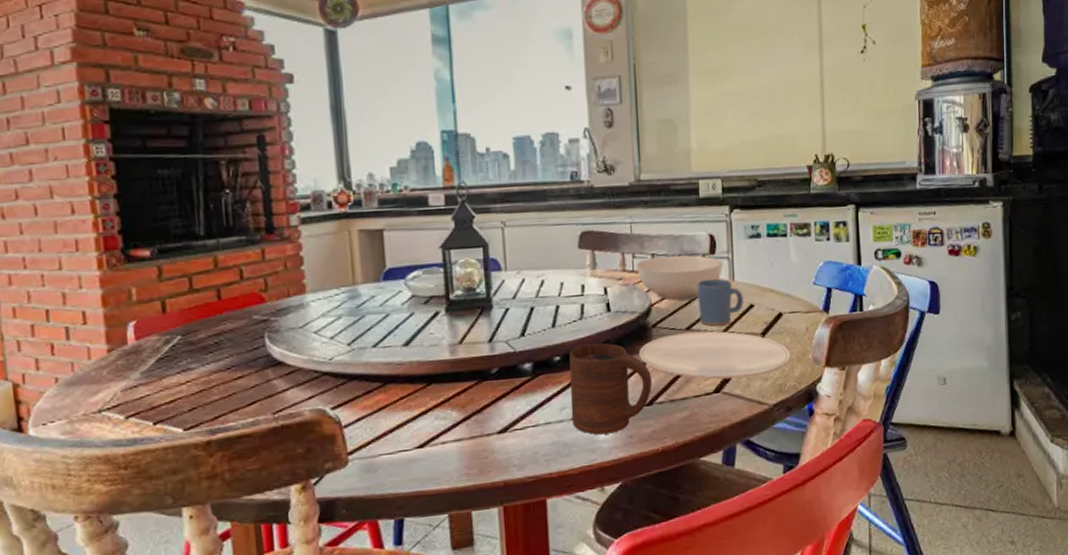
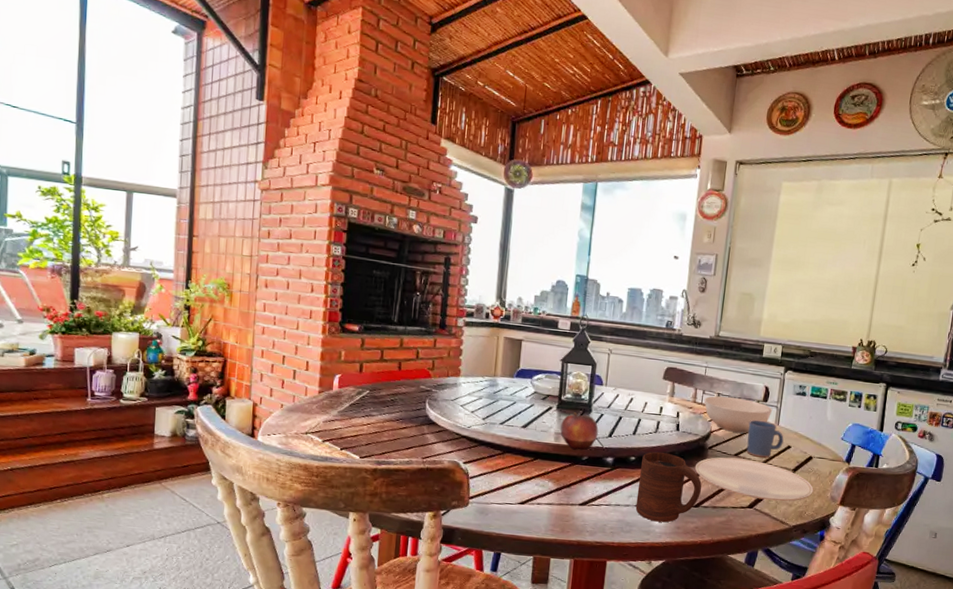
fruit: none [455,313,507,364] -> present [560,412,599,451]

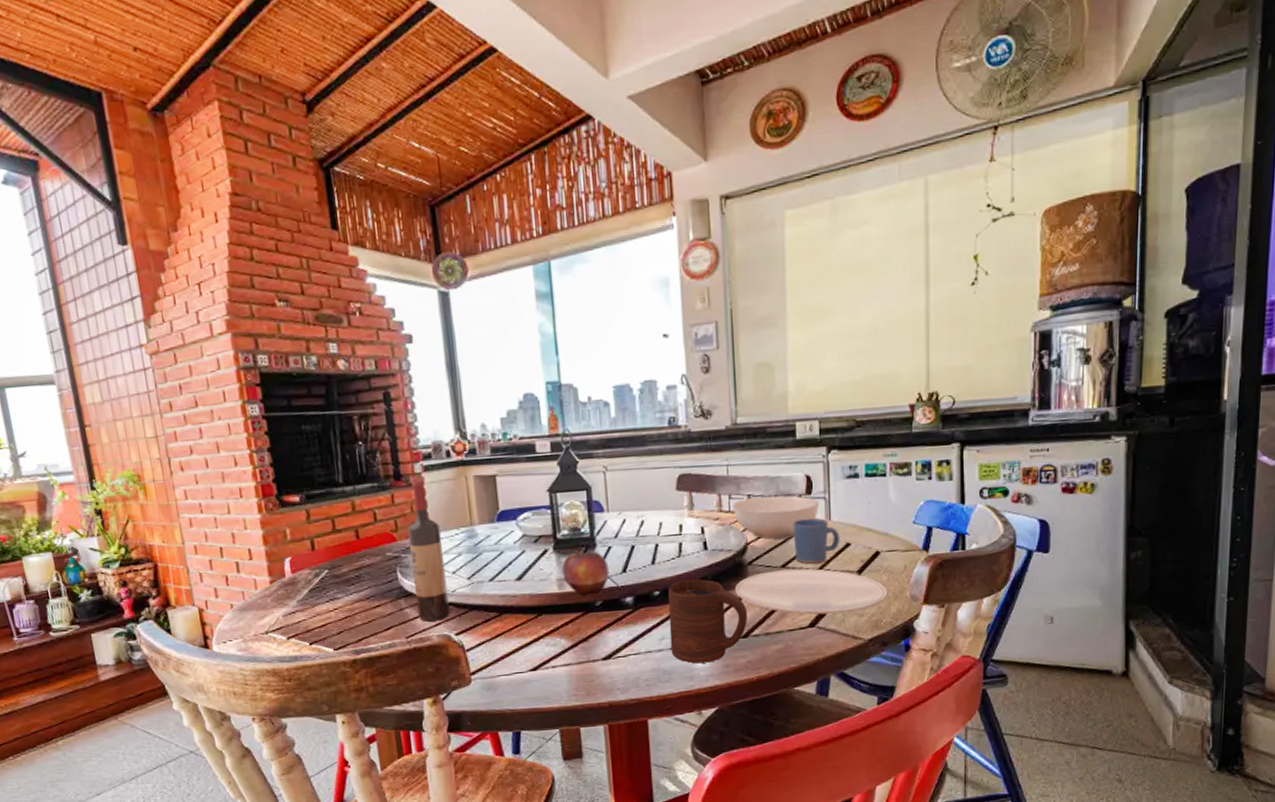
wine bottle: none [436,331,470,449] -> present [407,480,450,622]

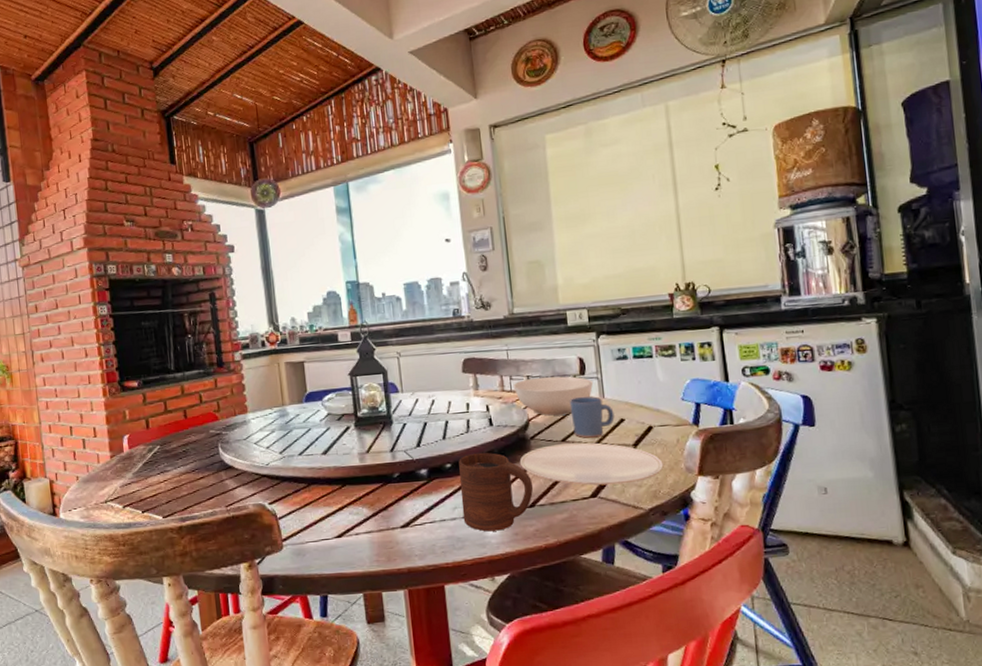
wine bottle: present [407,480,450,622] -> none [228,366,264,492]
fruit: present [562,551,610,597] -> none [363,427,405,469]

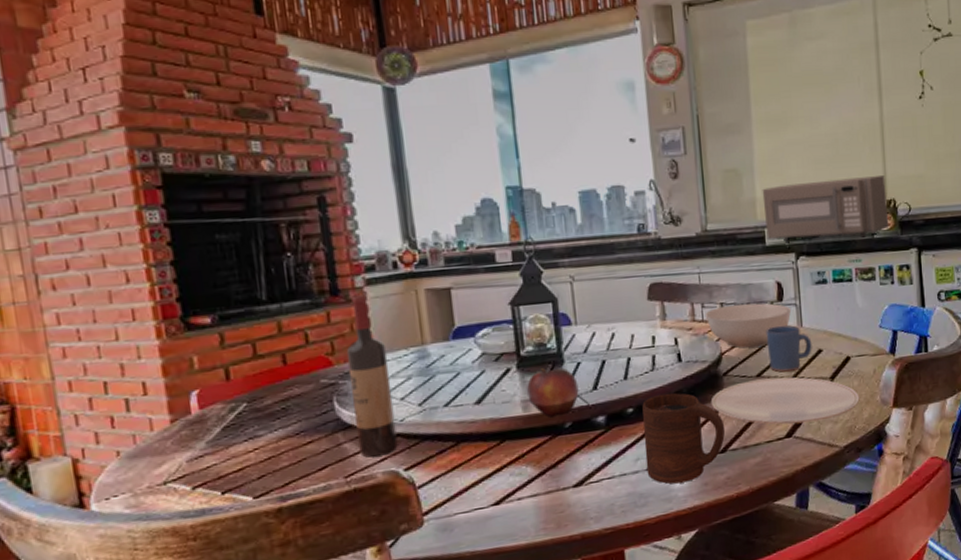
wine bottle: none [228,366,264,492] -> present [346,294,398,458]
fruit: none [363,427,405,469] -> present [527,367,579,419]
microwave: none [563,260,689,323] -> present [762,174,889,242]

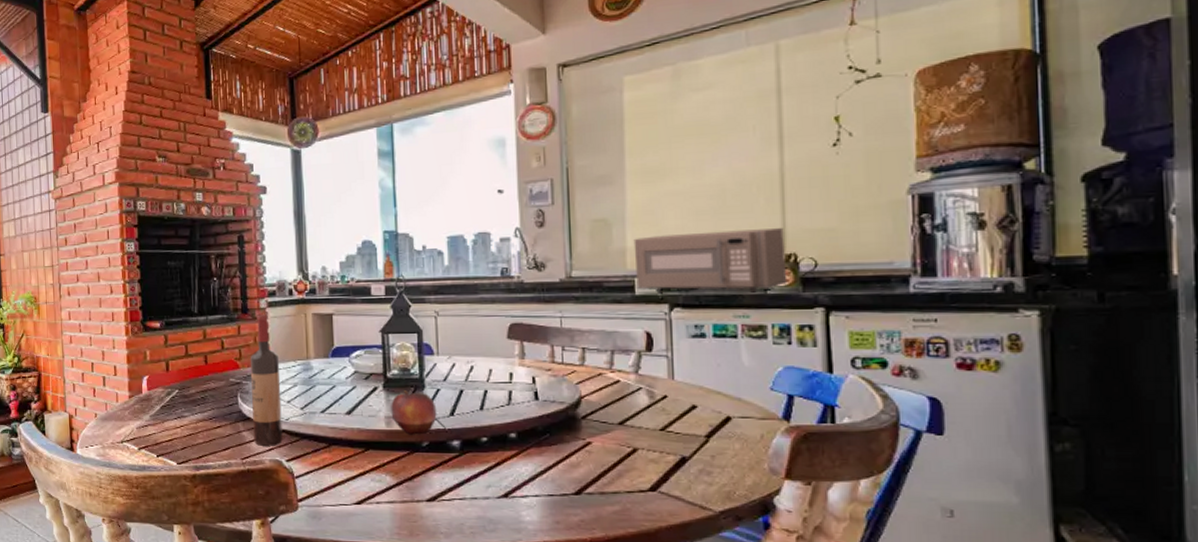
cup: present [642,393,726,484] -> none [496,428,581,517]
bowl: present [705,303,792,348] -> none [565,351,662,394]
plate: present [710,376,860,425] -> none [567,427,742,480]
mug: present [765,325,812,373] -> none [631,376,685,424]

